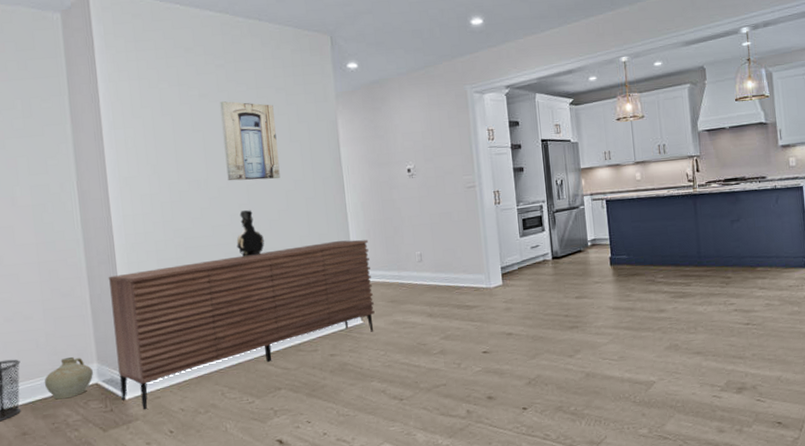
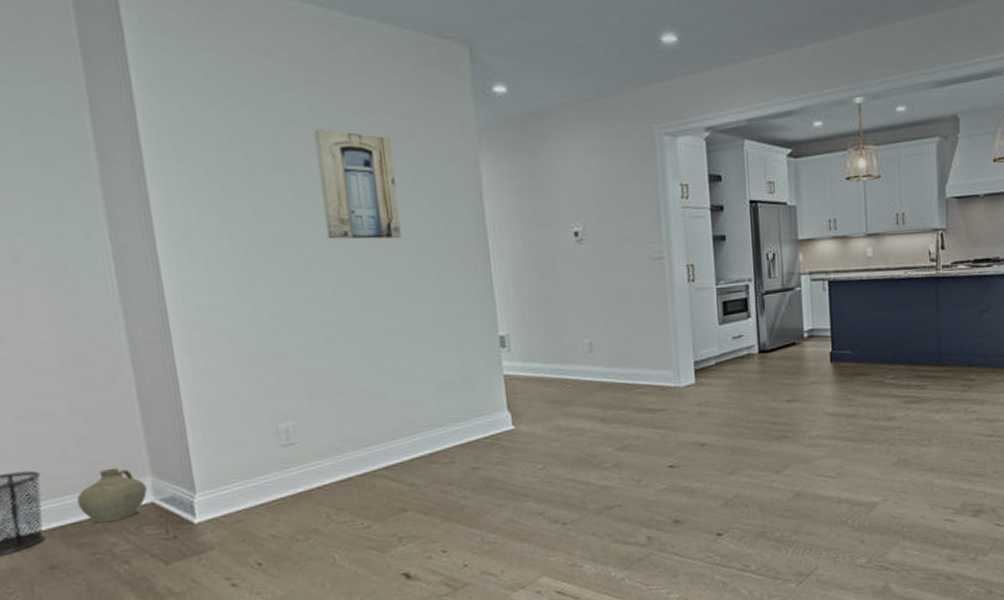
sideboard: present [108,240,375,410] -> none [161,322,530,537]
decorative vase: present [236,210,265,258] -> none [342,279,382,342]

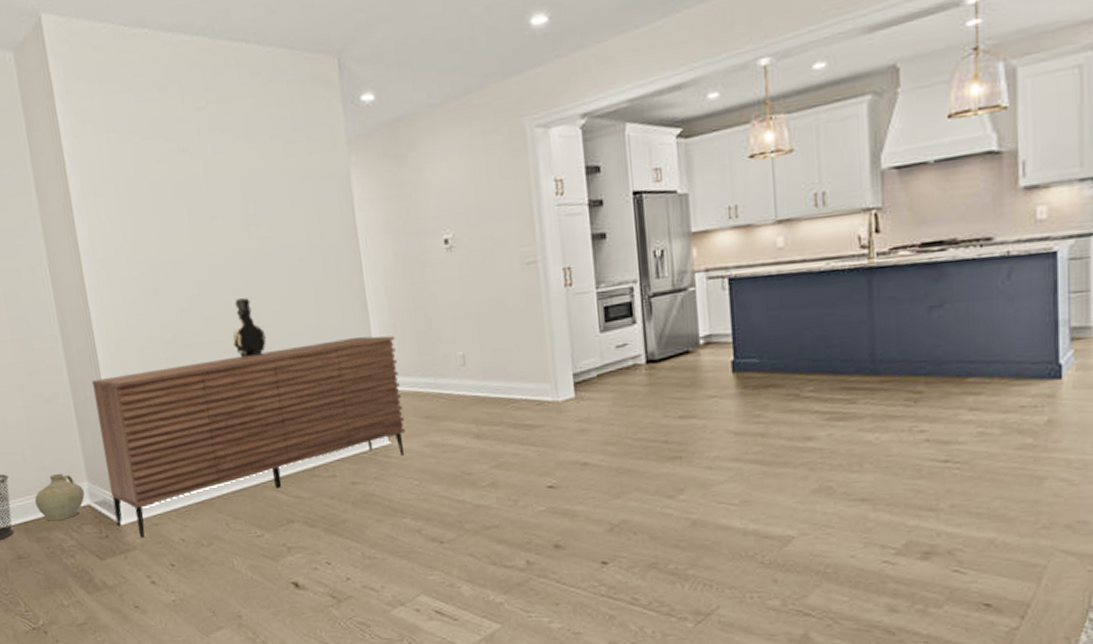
sideboard: none [161,322,530,537] -> present [91,336,405,538]
wall art: present [314,129,402,240] -> none [203,155,282,261]
decorative vase: none [342,279,382,342] -> present [233,298,267,359]

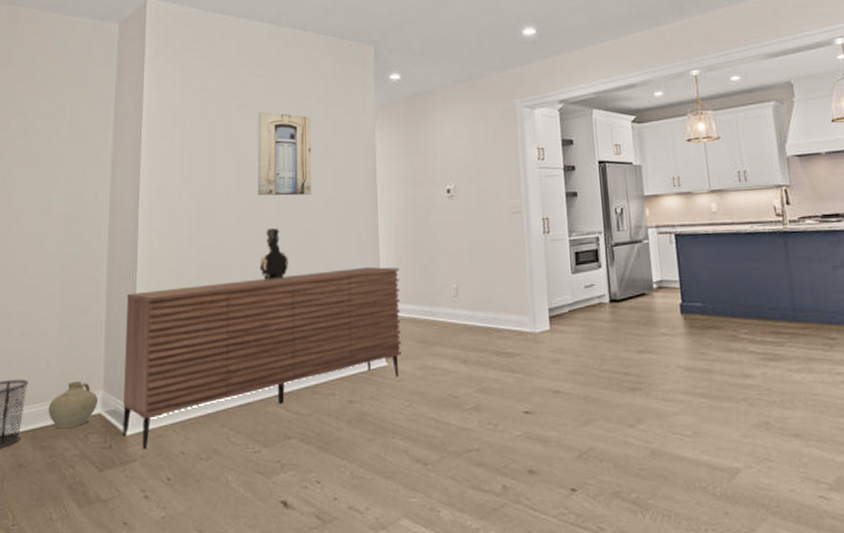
wall art: none [203,155,282,261] -> present [257,112,311,196]

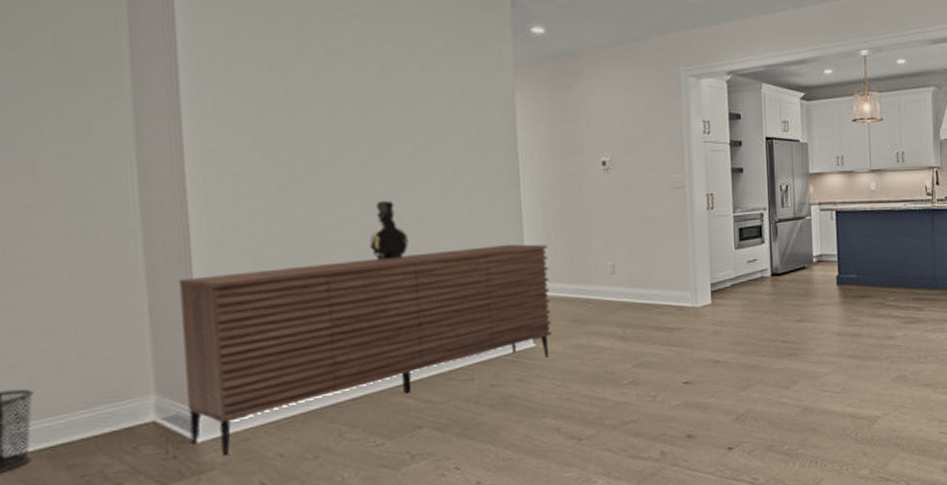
ceramic jug: present [48,380,98,429] -> none [70,385,149,444]
wall art: present [257,112,311,196] -> none [355,60,435,164]

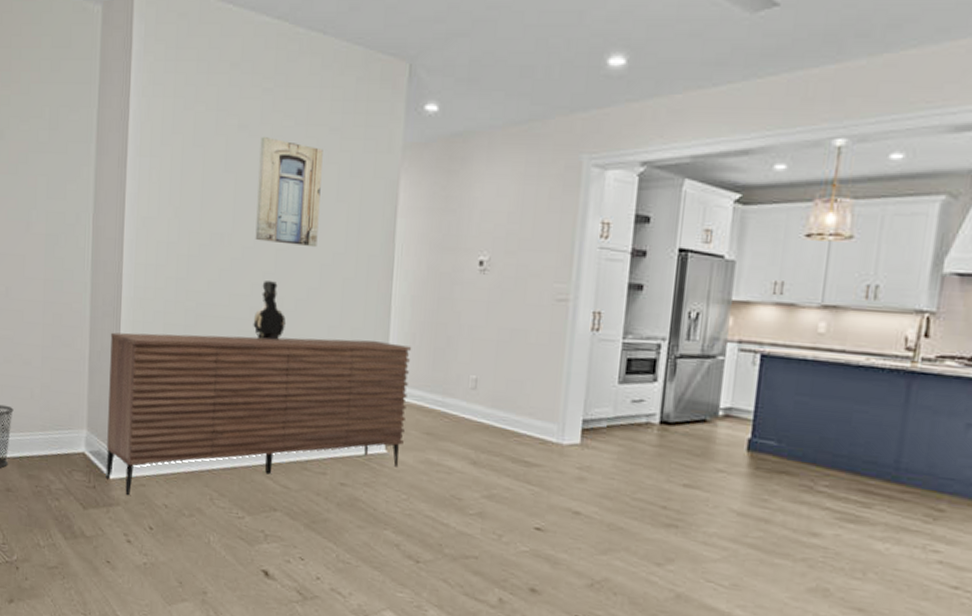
wall art: none [355,60,435,164] -> present [255,137,323,248]

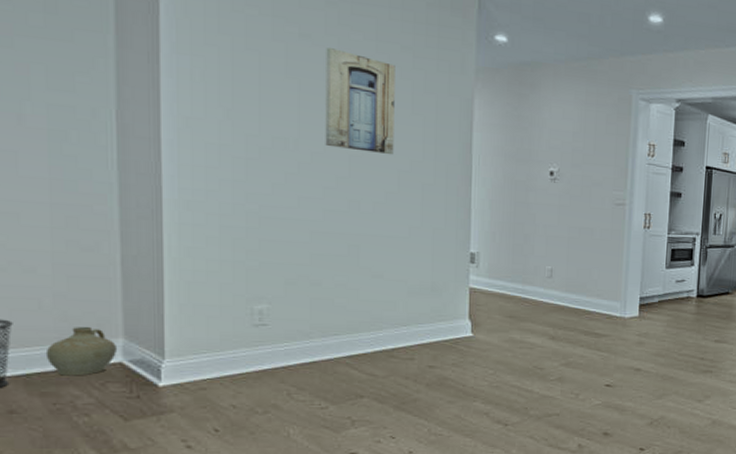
ceramic jug: none [33,416,81,463] -> present [45,326,116,376]
sideboard: present [106,332,412,496] -> none [149,235,493,402]
decorative vase: present [253,281,287,340] -> none [327,185,365,241]

